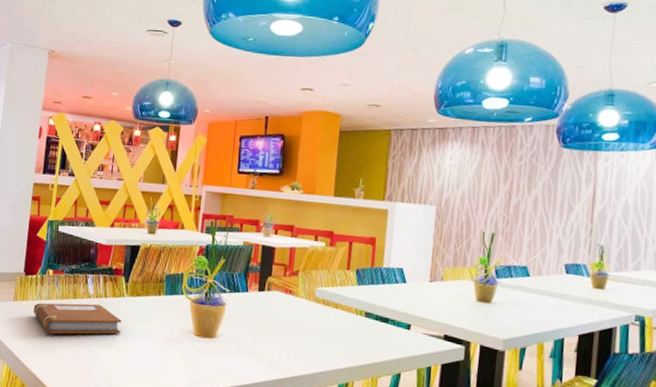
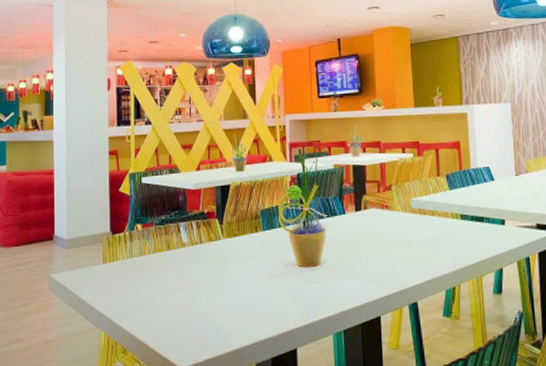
notebook: present [33,302,122,334] -> none [125,251,222,291]

